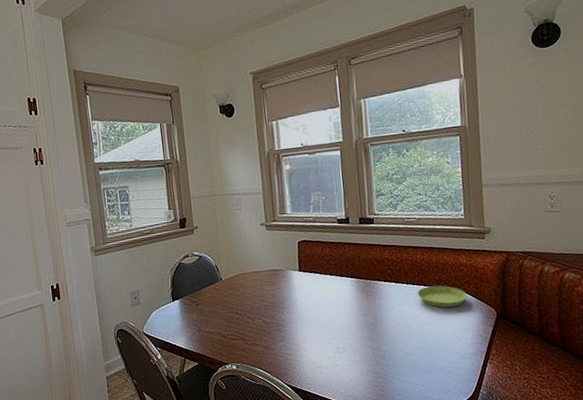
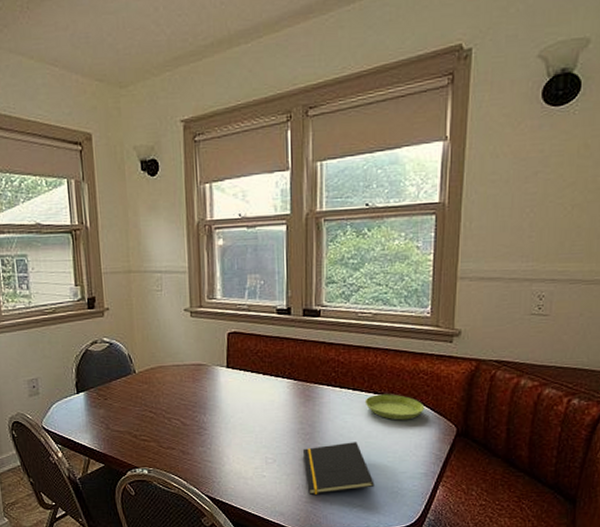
notepad: none [369,329,433,379] -> present [303,442,375,495]

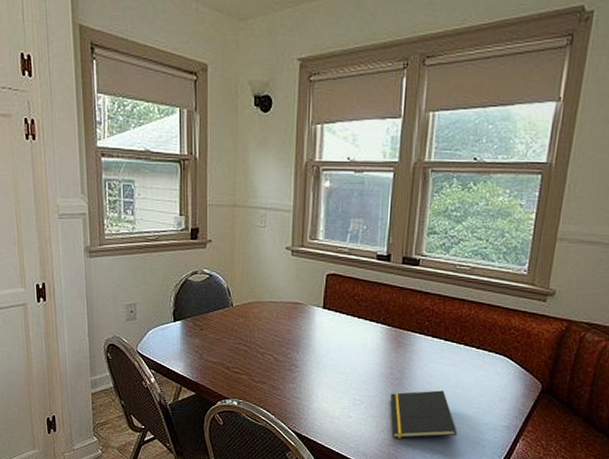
saucer: present [365,394,425,421] -> none [455,346,513,374]

